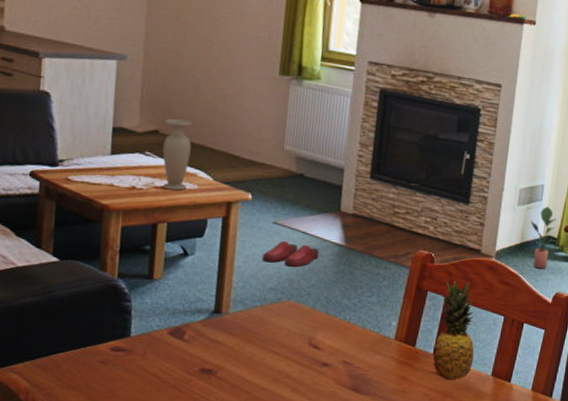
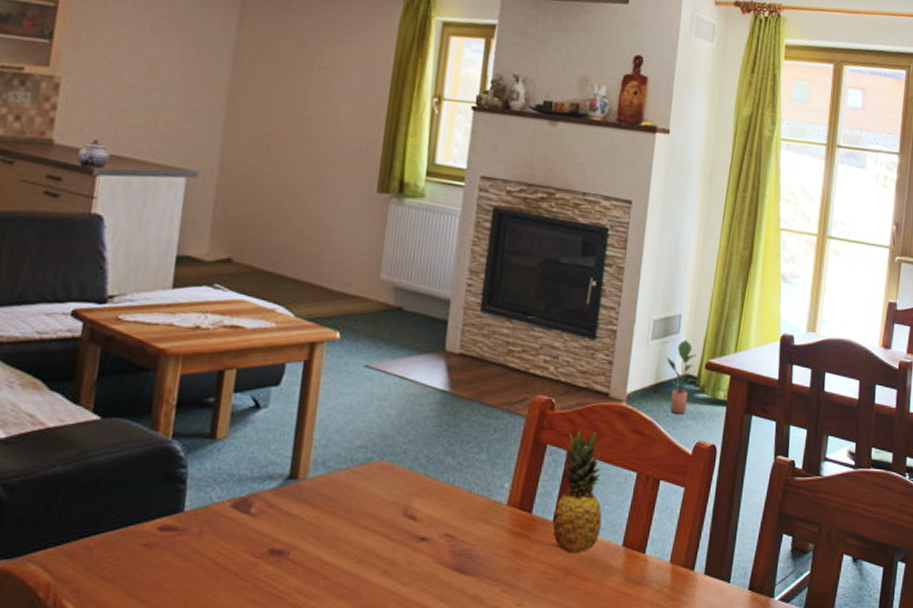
teapot: none [25,26,53,52] -> present [76,139,111,169]
vase: present [162,118,193,191] -> none [232,244,274,330]
slippers: present [262,241,320,267] -> none [350,388,419,419]

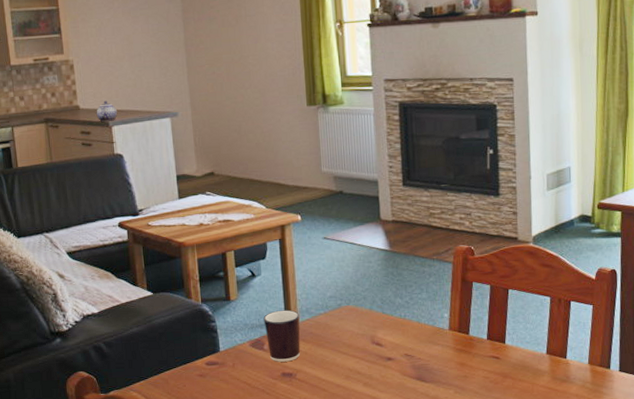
mug: none [256,459,311,533] -> present [263,310,301,362]
fruit: present [552,430,602,553] -> none [486,269,527,361]
potted plant: present [665,339,696,414] -> none [561,187,591,248]

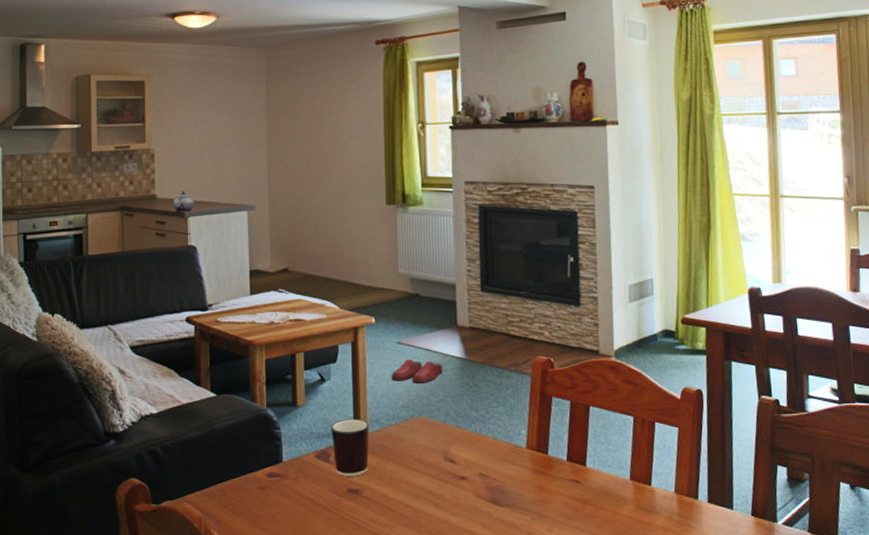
slippers: none [318,253,368,275] -> present [391,360,443,383]

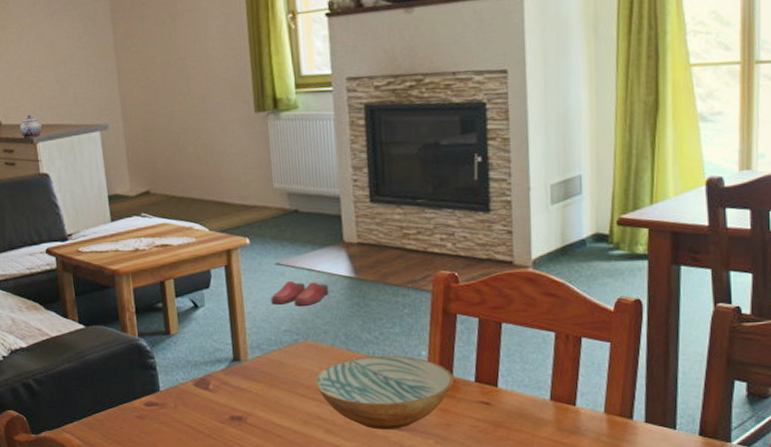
mug: present [331,419,369,477] -> none [208,345,251,404]
bowl: none [427,433,549,505] -> present [314,355,454,430]

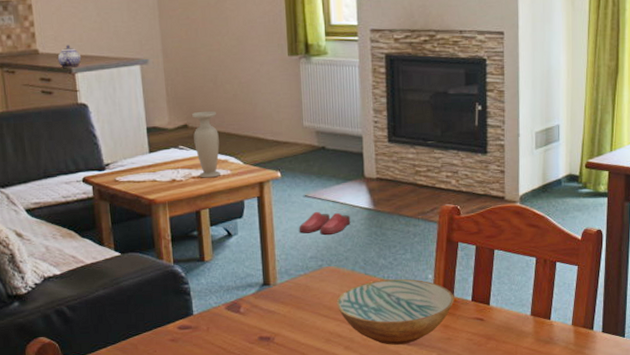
vase: none [153,175,186,247] -> present [191,110,221,178]

